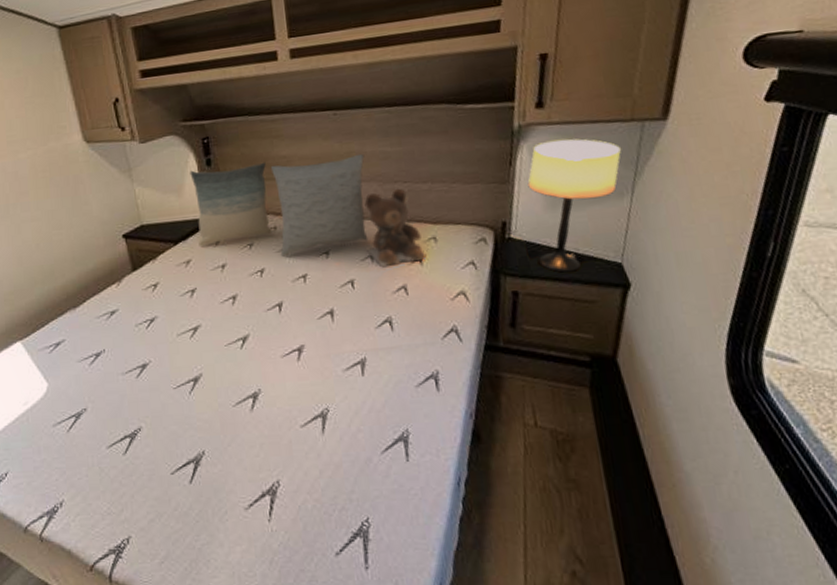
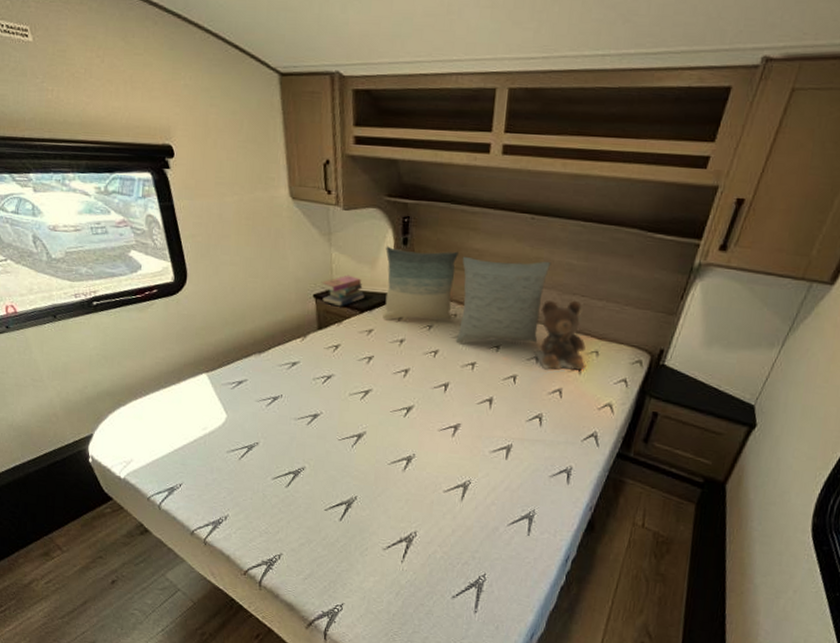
books: none [128,207,177,243] -> present [321,275,365,307]
table lamp: present [527,138,622,273] -> none [682,283,785,405]

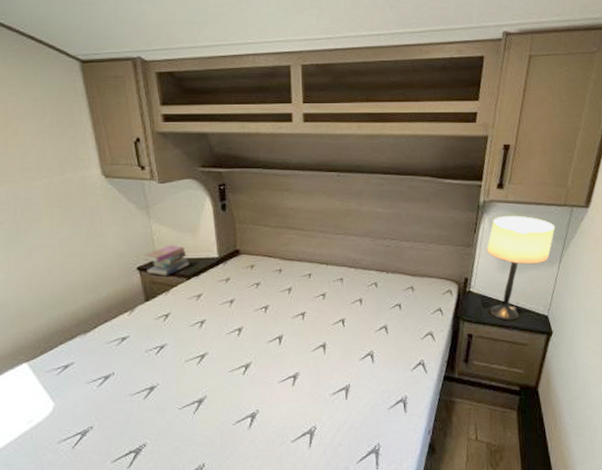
pillow: present [382,246,459,320] -> none [205,211,278,282]
pillow: present [455,256,551,343] -> none [279,212,361,296]
teddy bear: present [534,300,586,370] -> none [357,244,405,310]
table lamp: none [682,283,785,405] -> present [486,215,556,321]

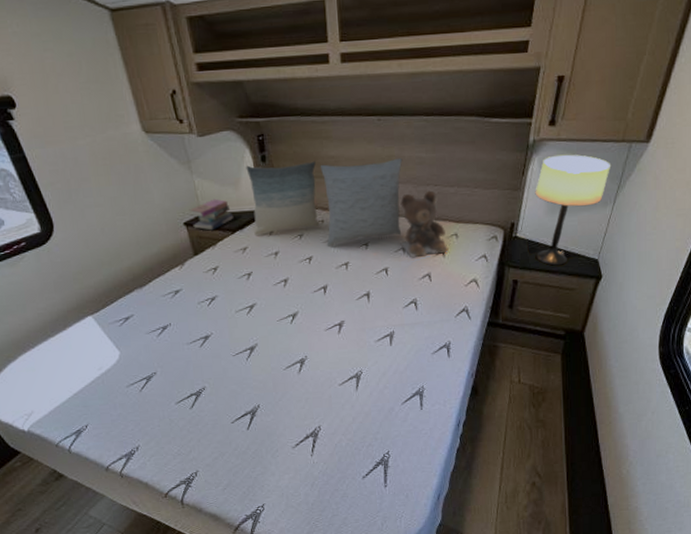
pillow: none [205,211,278,282] -> present [246,161,320,235]
pillow: none [279,212,361,296] -> present [320,157,403,247]
teddy bear: none [357,244,405,310] -> present [400,190,449,258]

